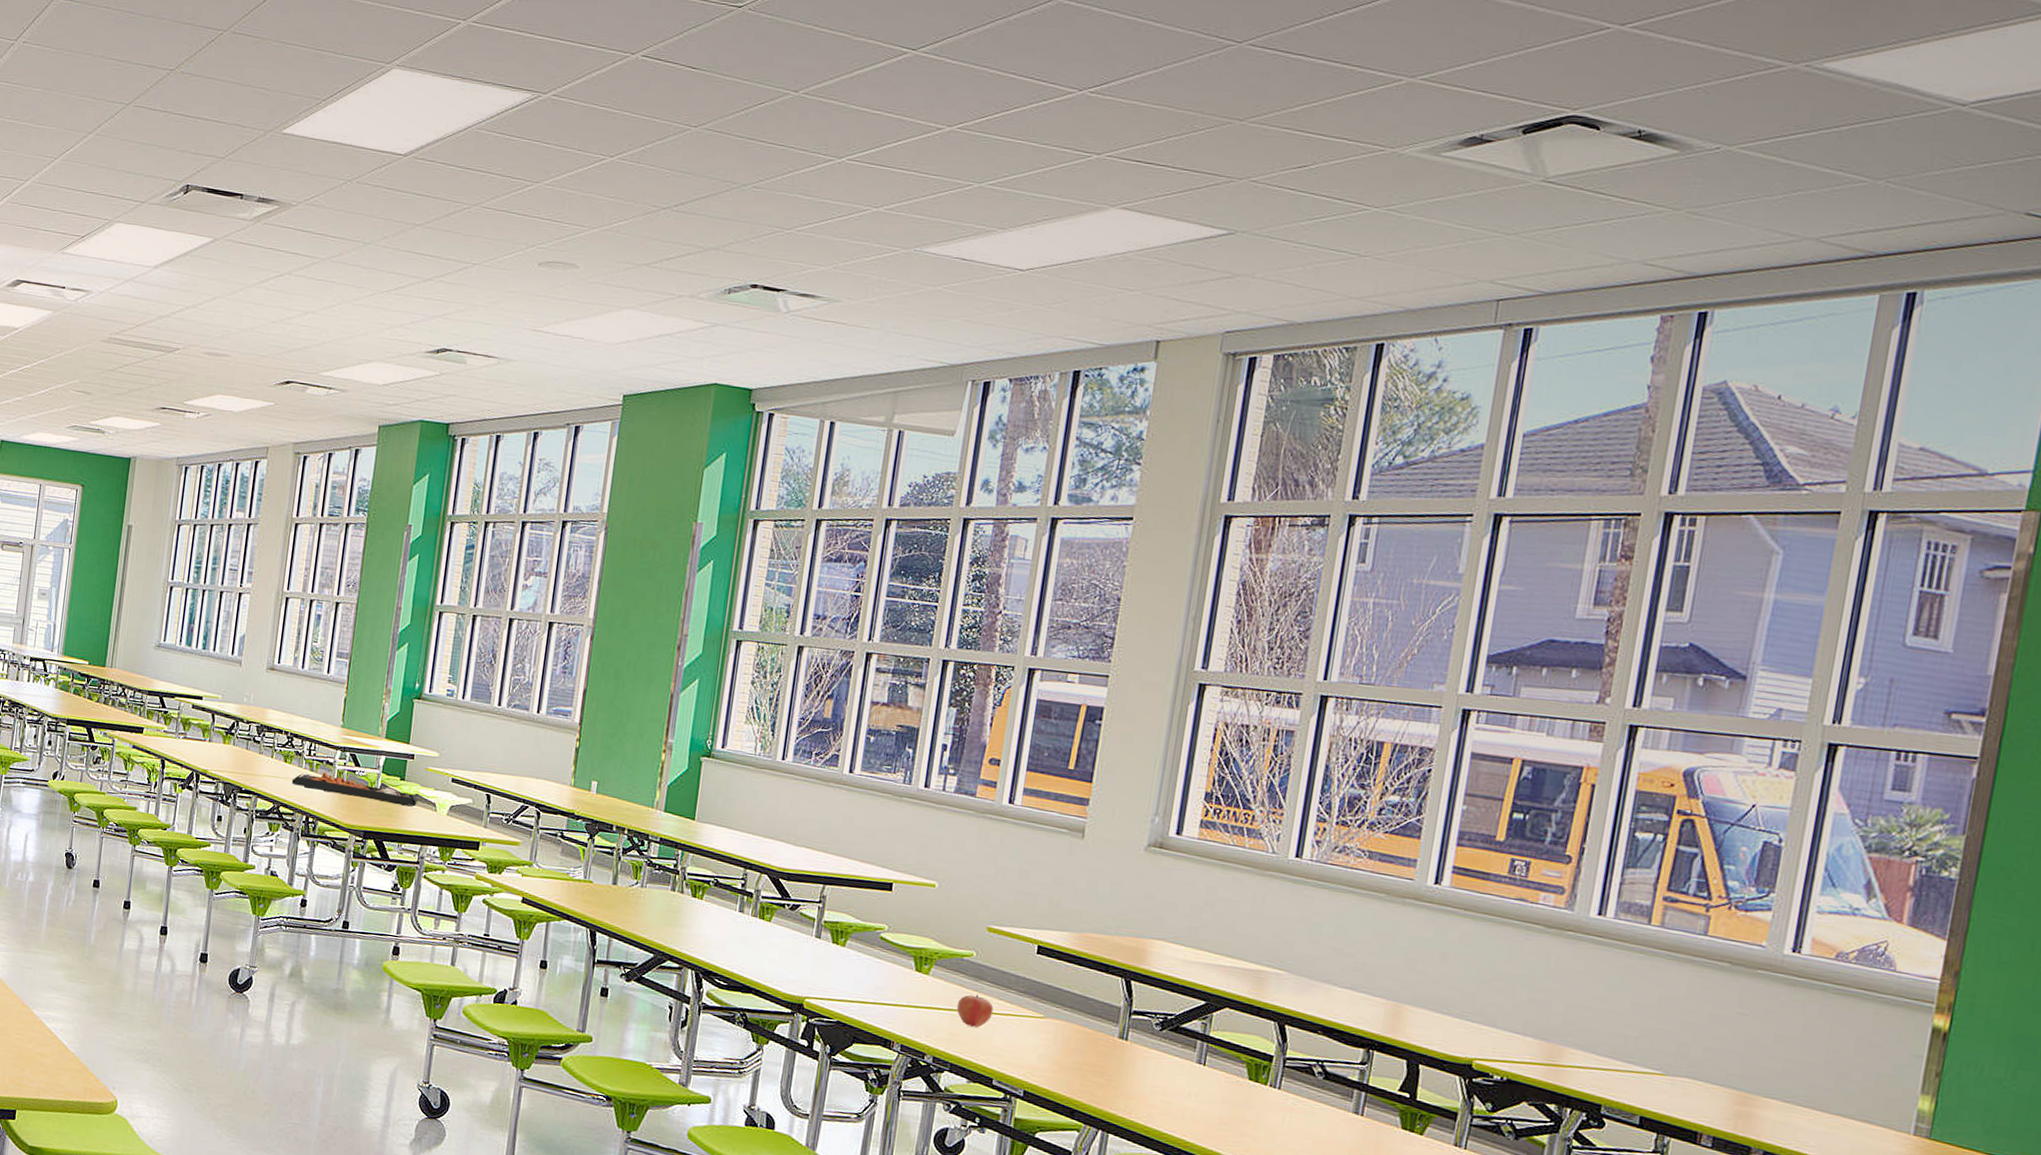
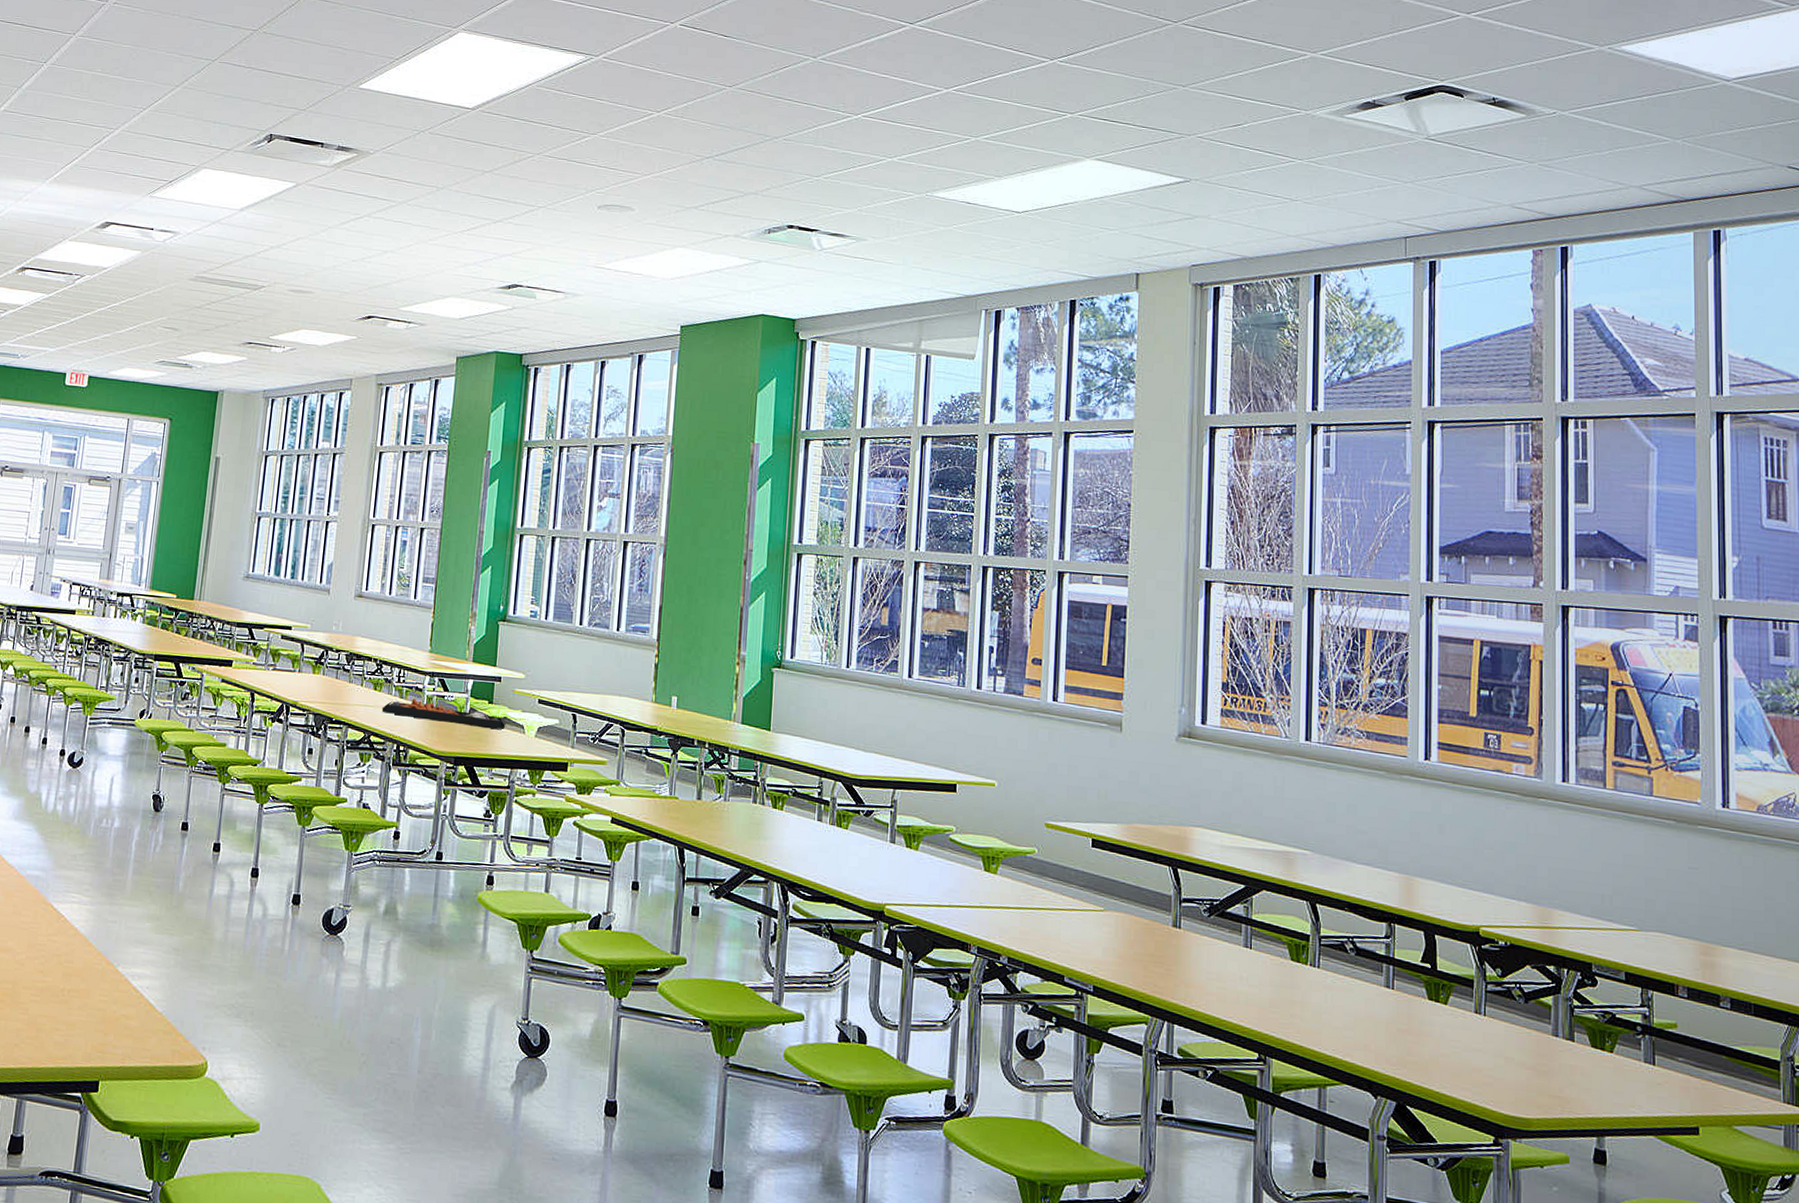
apple: present [956,994,994,1028] -> none [1024,891,1058,926]

